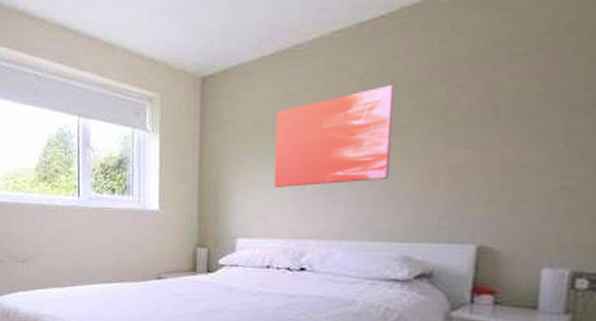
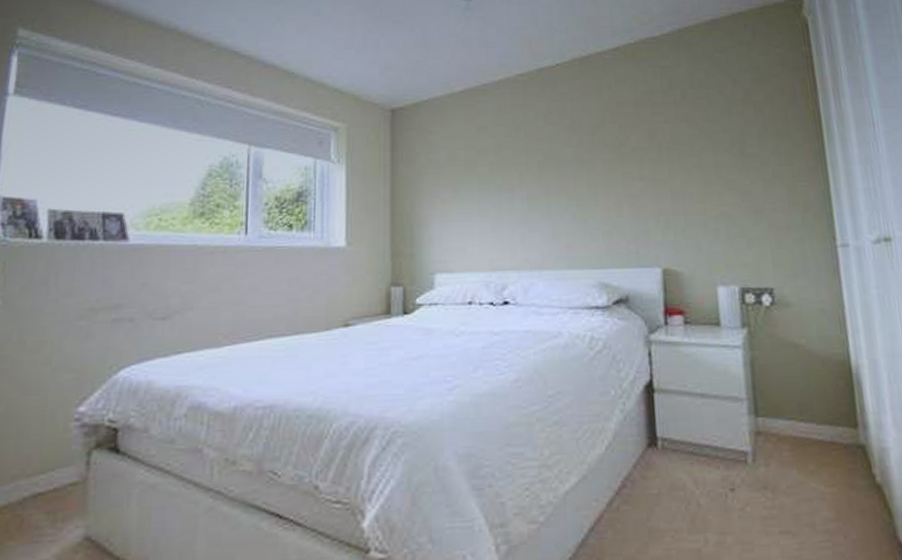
wall art: present [274,85,395,187] -> none [469,124,579,219]

